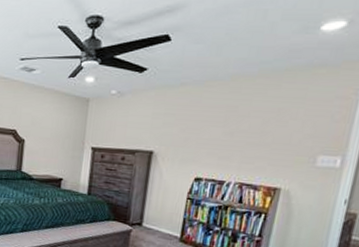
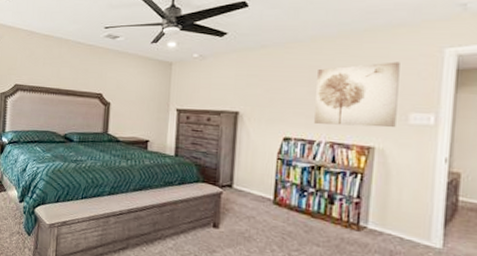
wall art: none [226,103,316,170] -> present [314,61,400,128]

